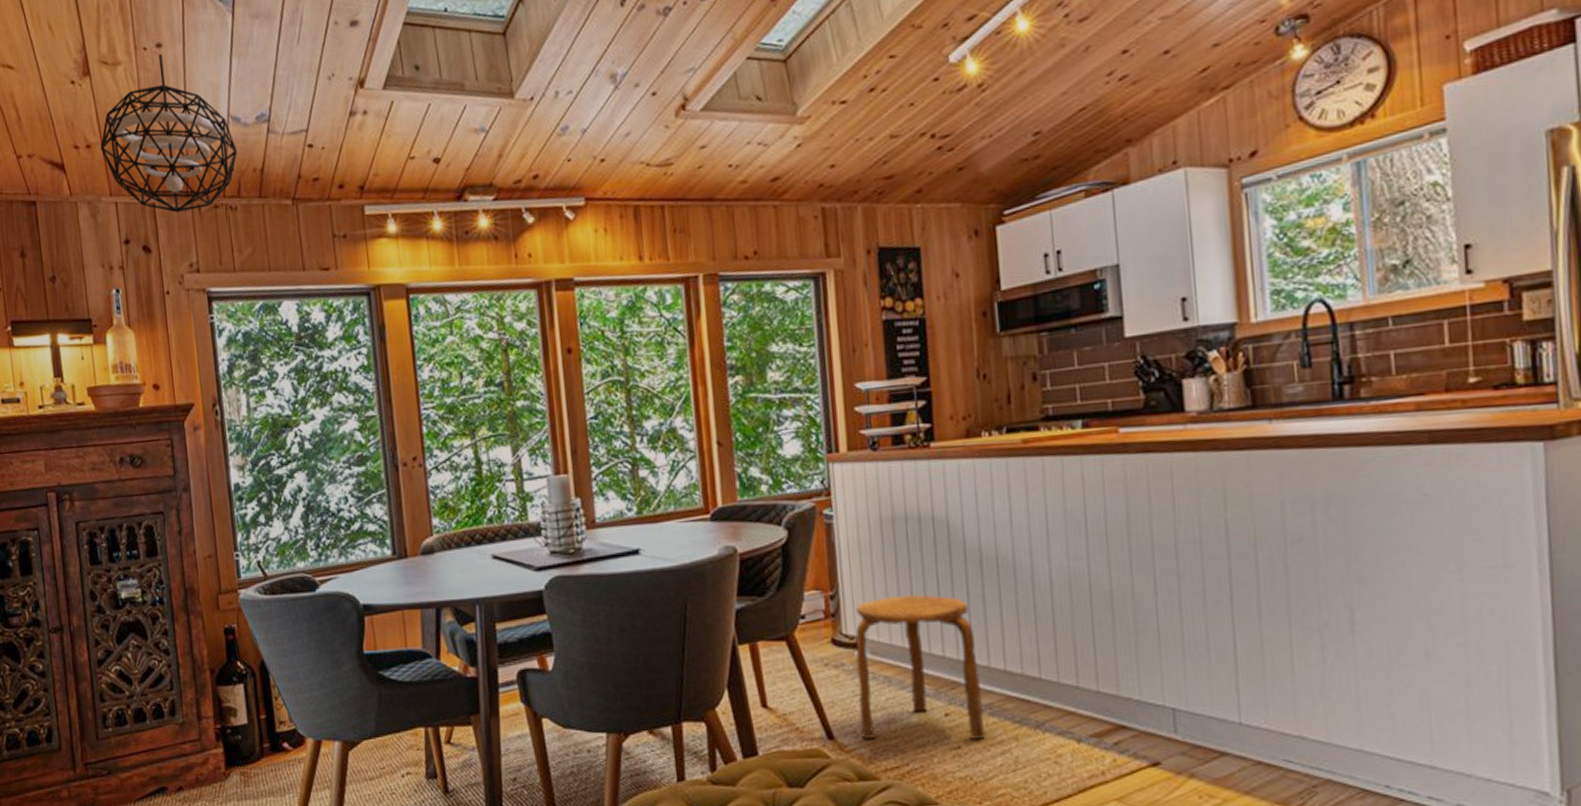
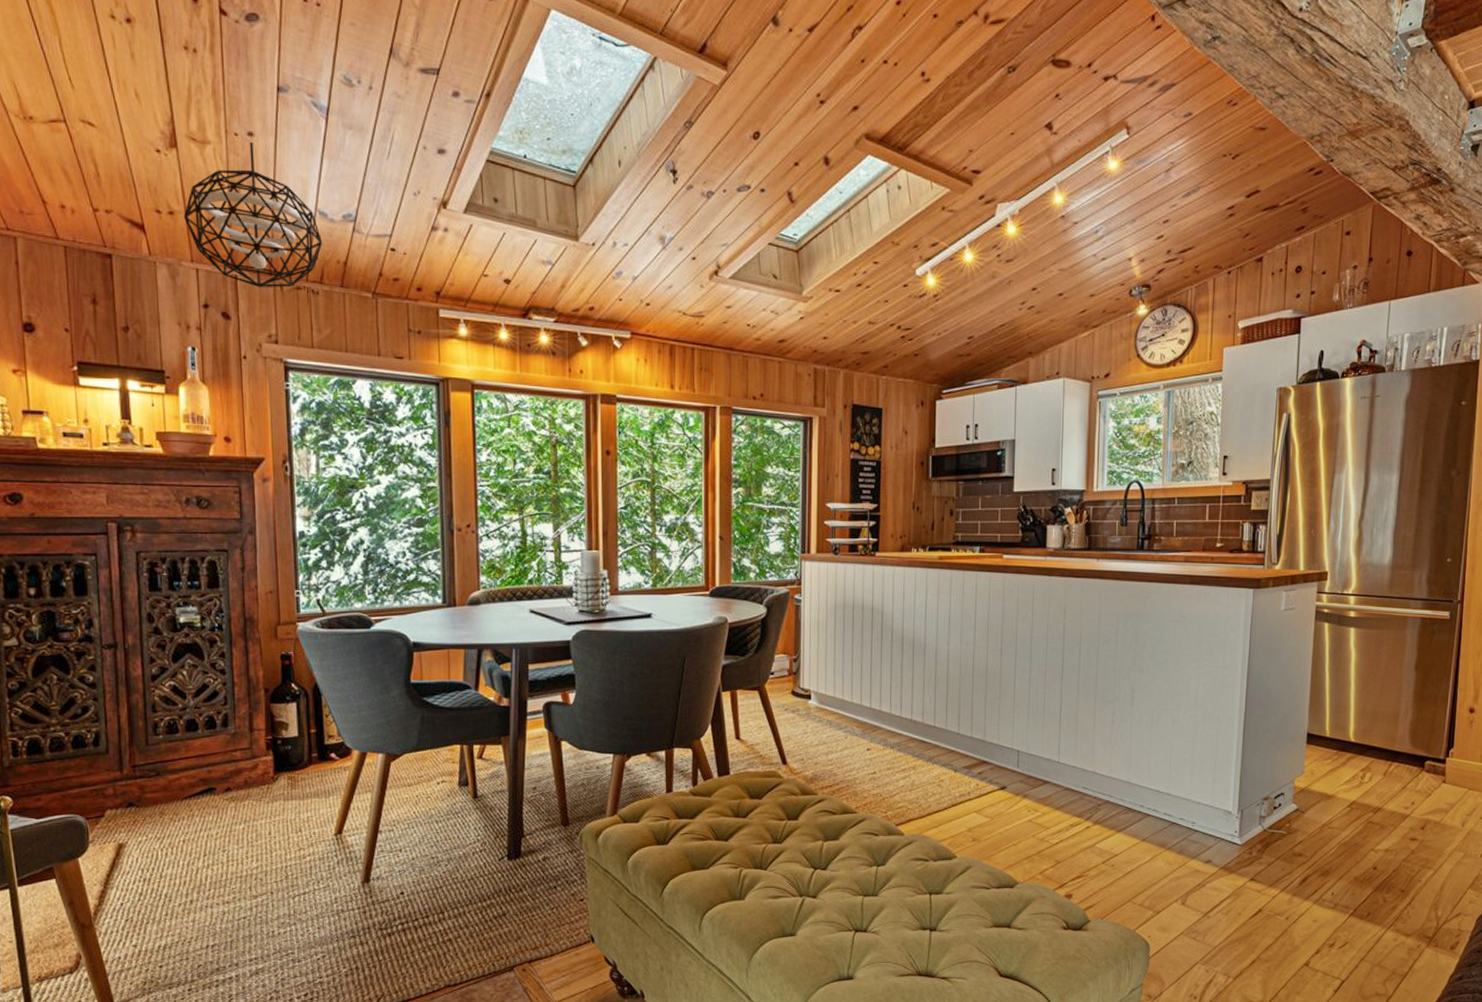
stool: present [855,594,986,739] -> none [807,661,894,767]

